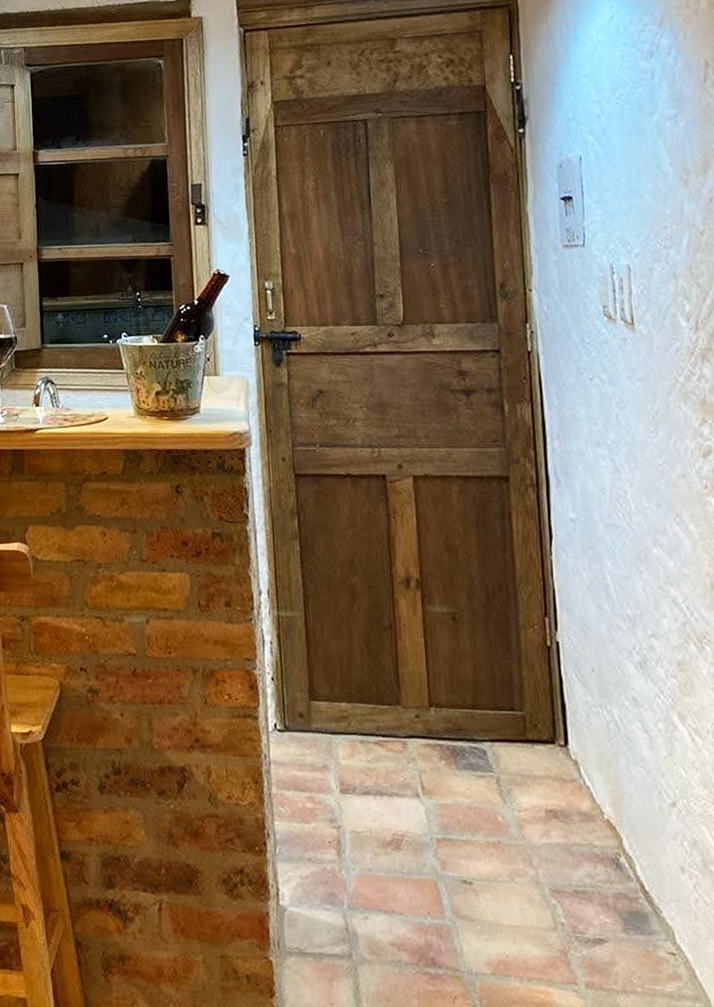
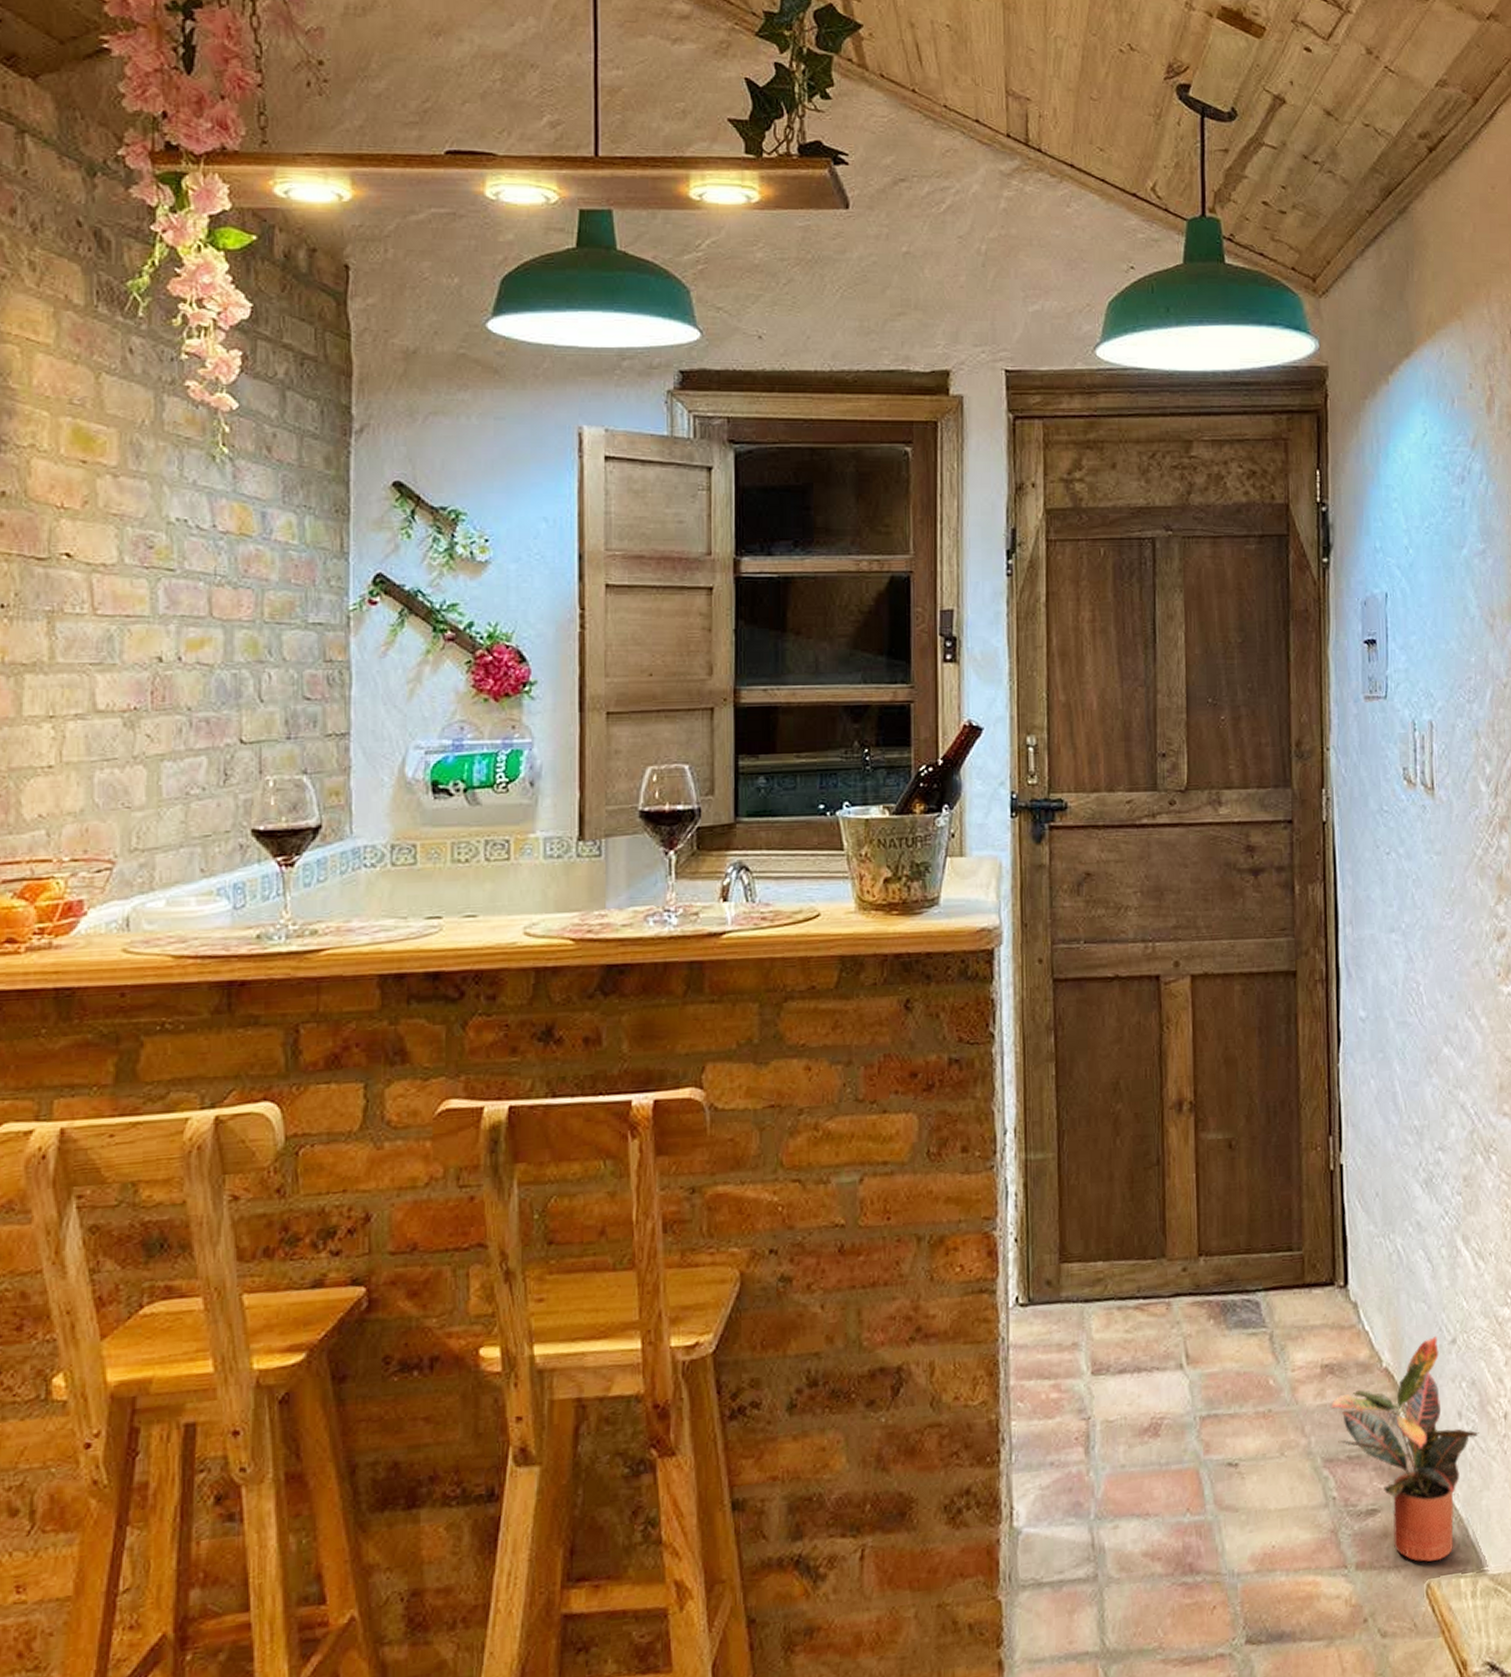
potted plant: none [556,797,703,993] -> present [1331,1335,1479,1562]

